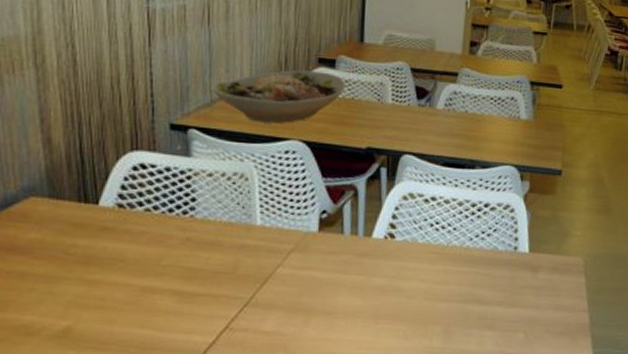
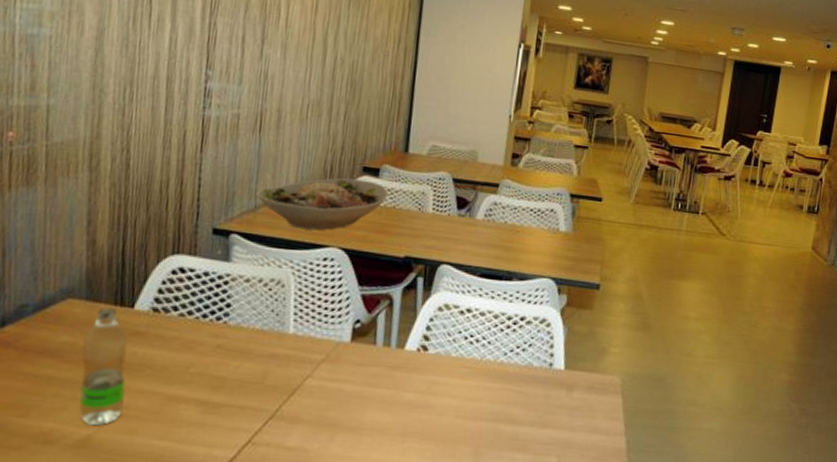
bottle: none [51,204,101,318] -> present [79,307,128,426]

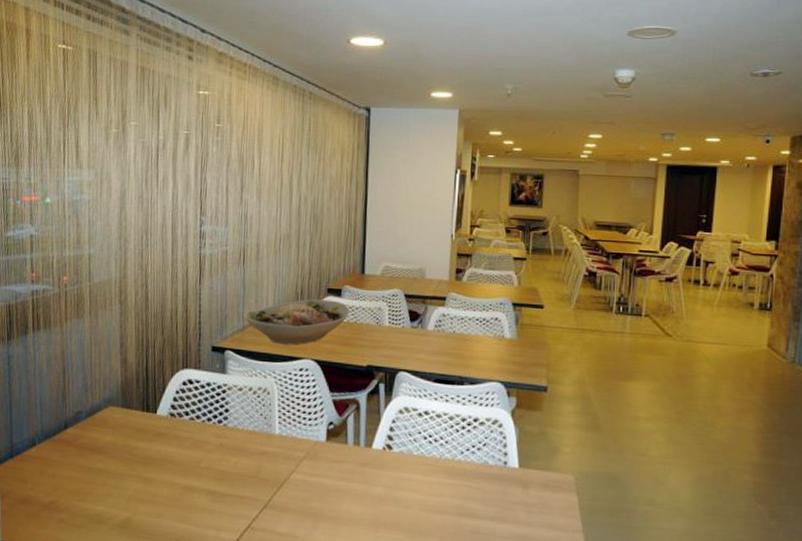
bottle: present [79,307,128,426] -> none [120,413,153,510]

